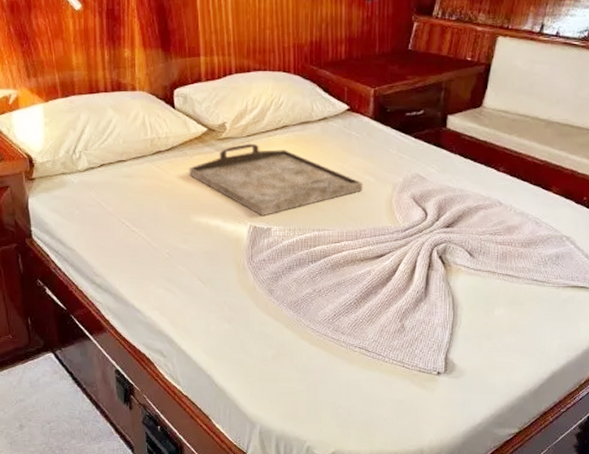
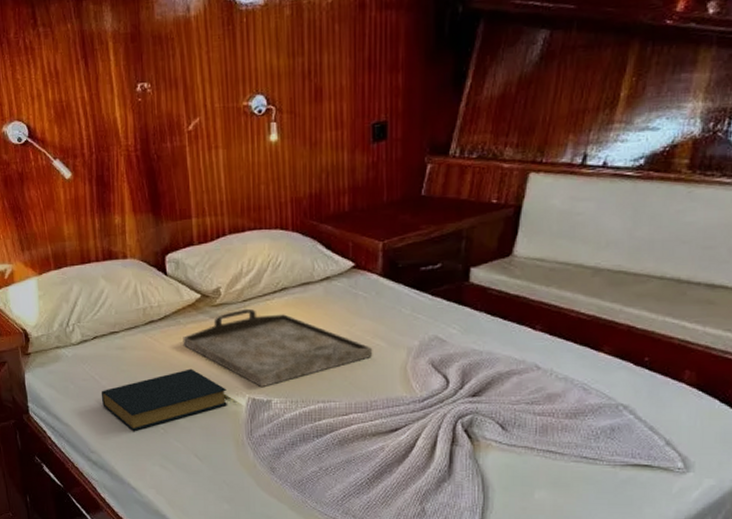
hardback book: none [106,197,230,255] -> present [101,368,227,431]

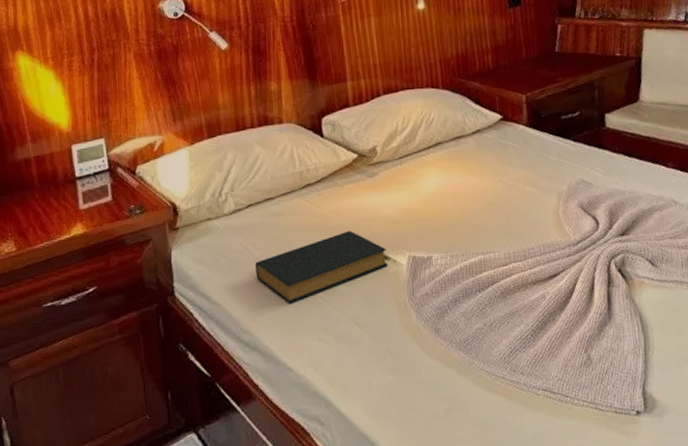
serving tray: present [183,308,373,388] -> none [340,165,527,245]

